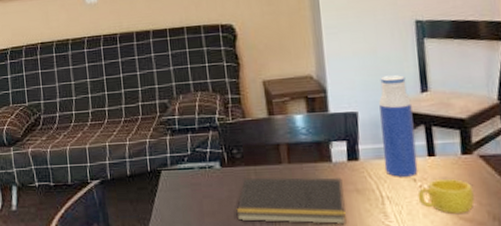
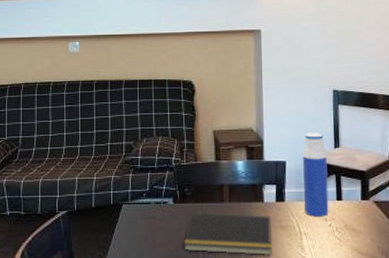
cup: present [417,179,474,213] -> none [327,220,369,248]

